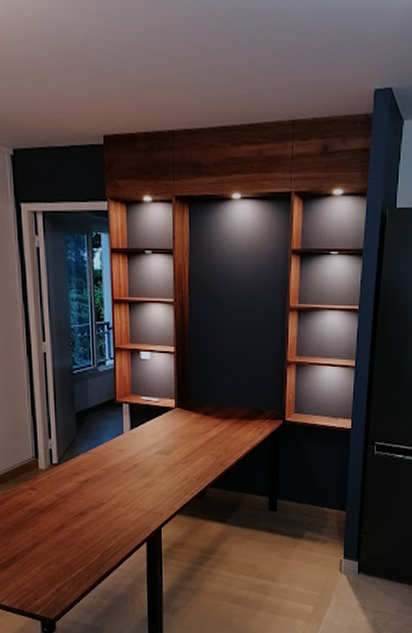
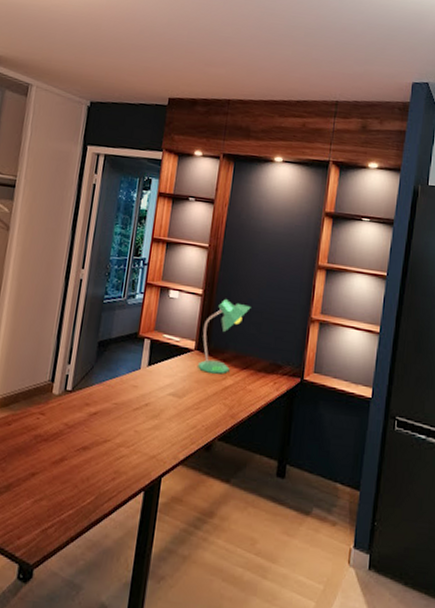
desk lamp: none [180,352,226,427] -> present [198,298,251,374]

